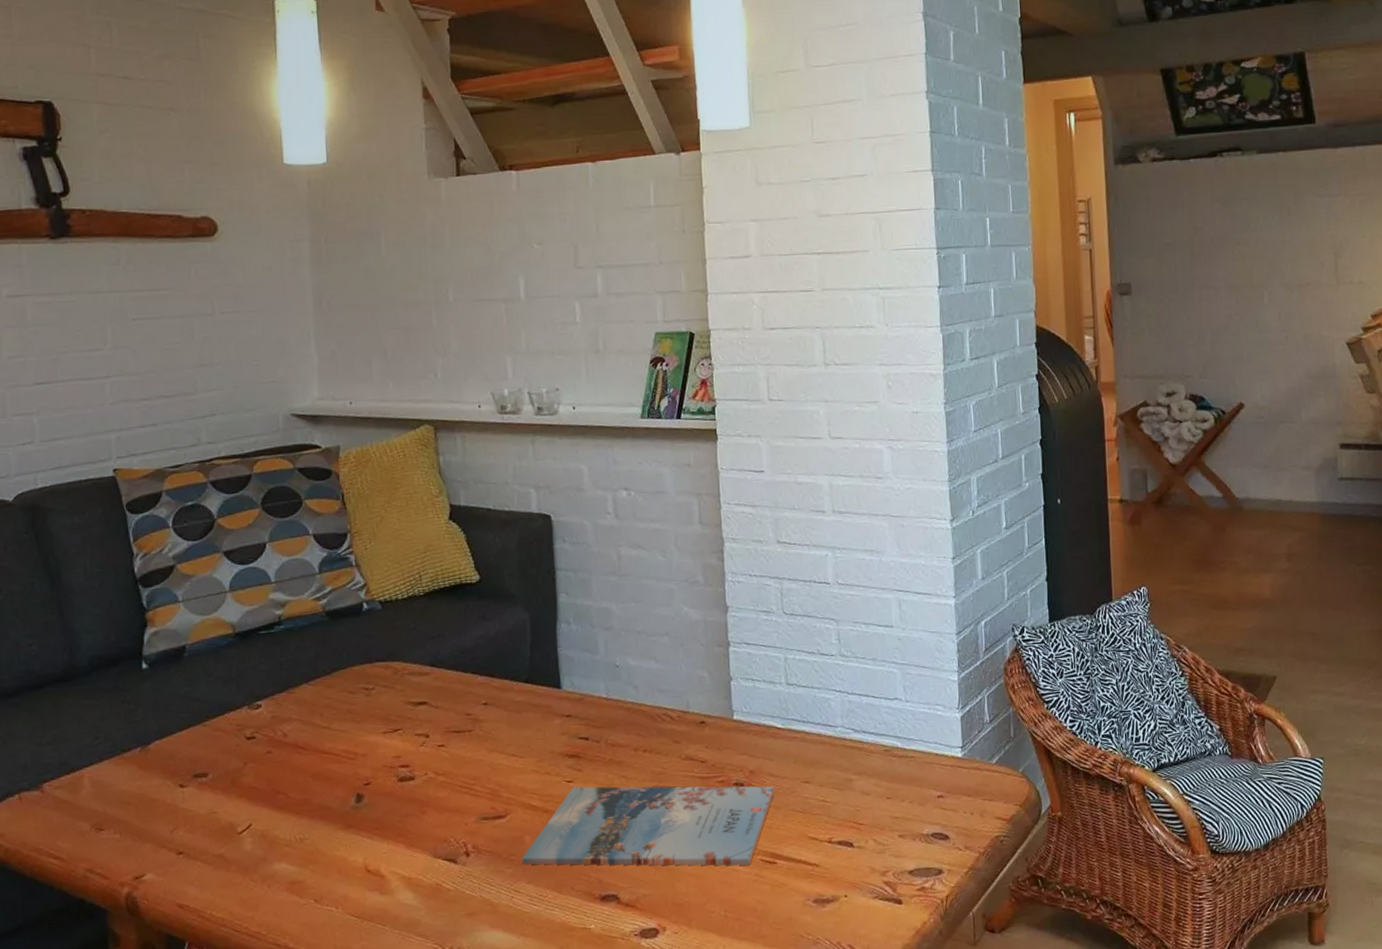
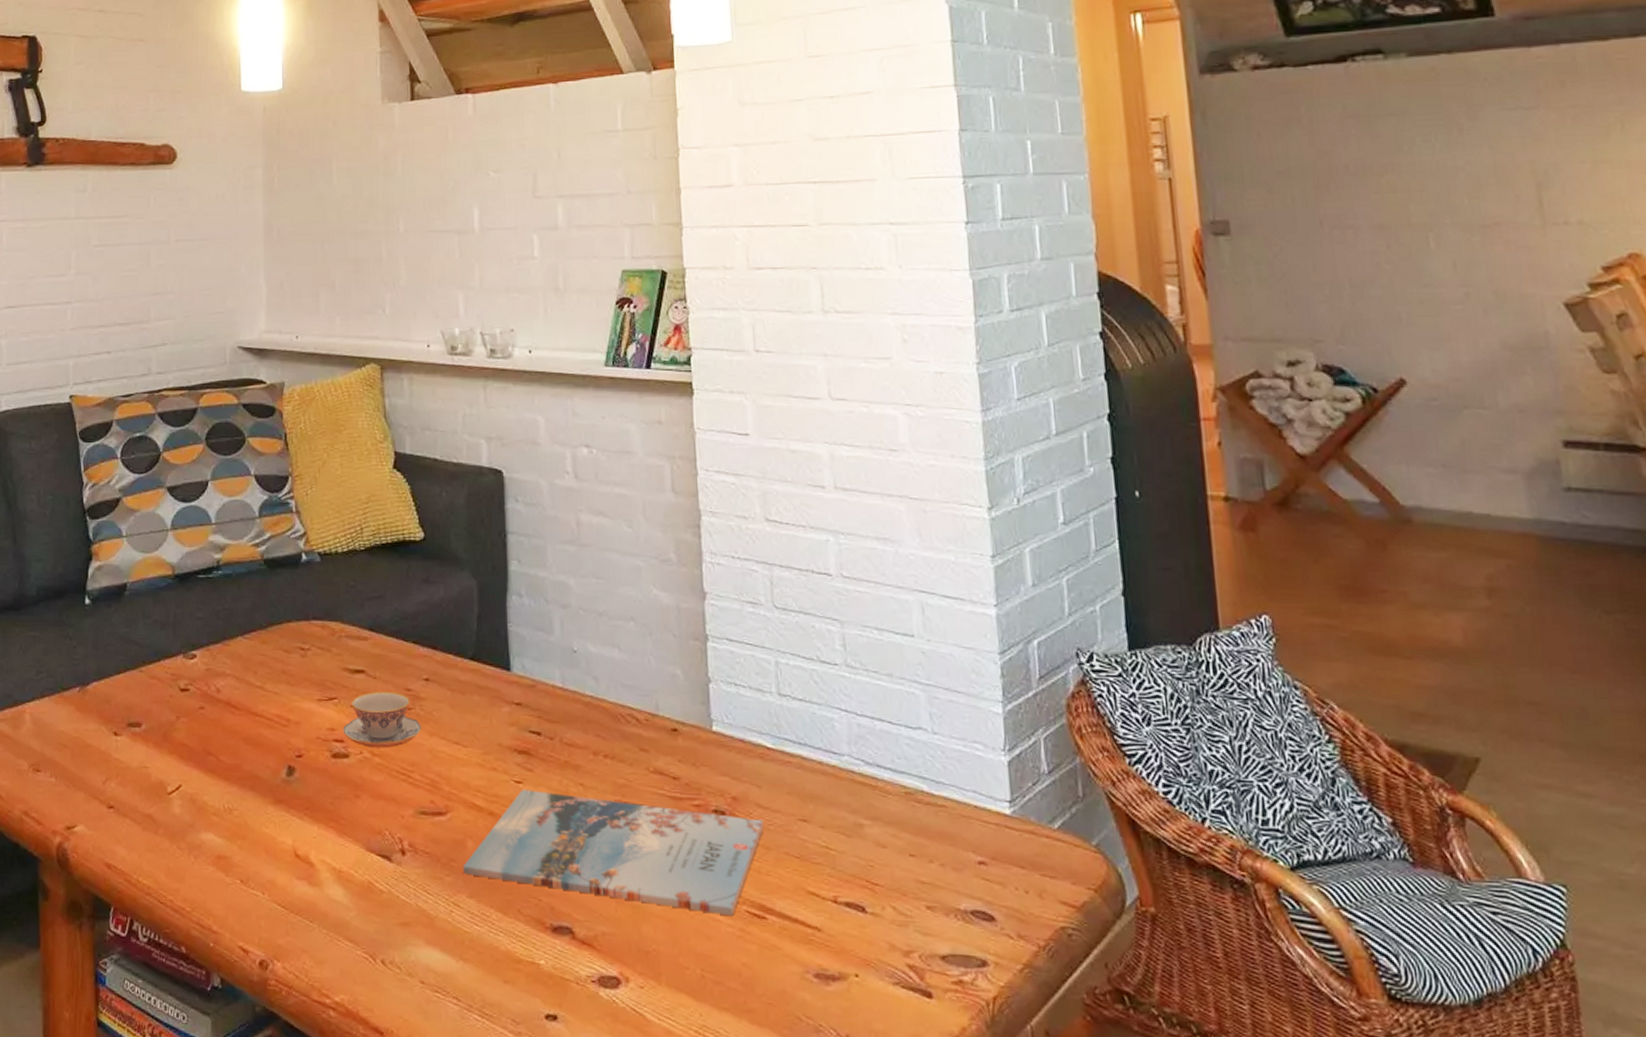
teacup: none [408,717,482,769] -> present [343,691,422,748]

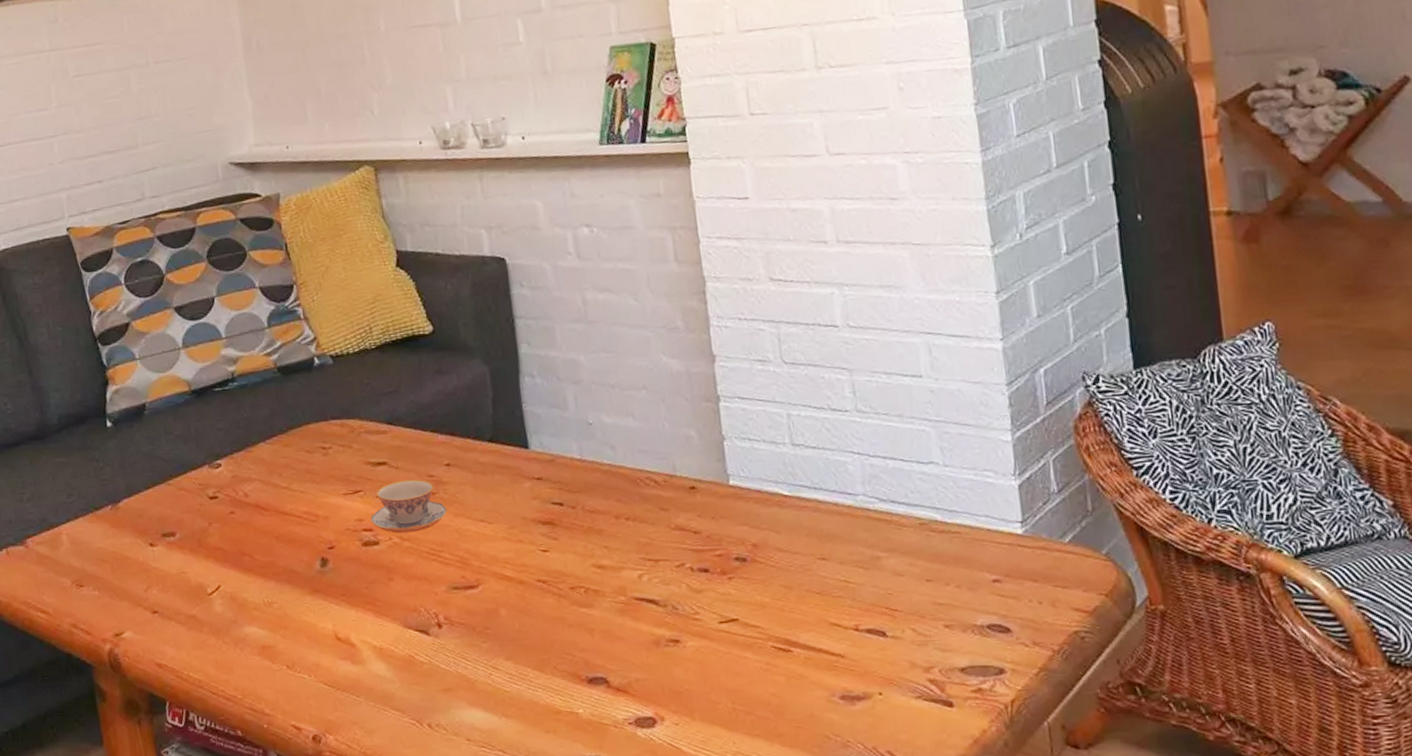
magazine: present [463,790,765,917] -> none [498,557,785,653]

